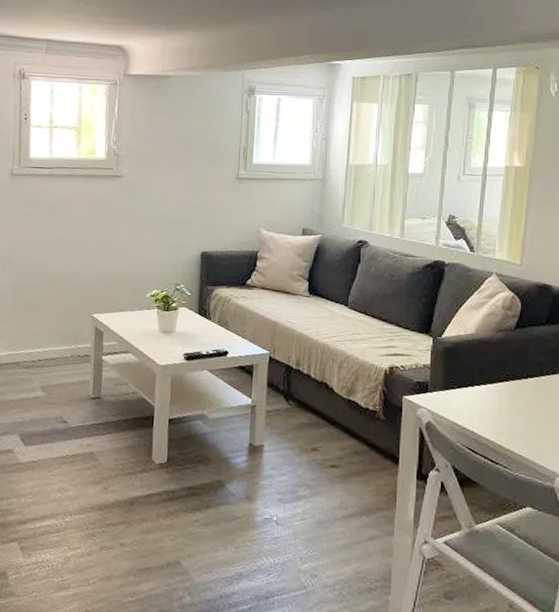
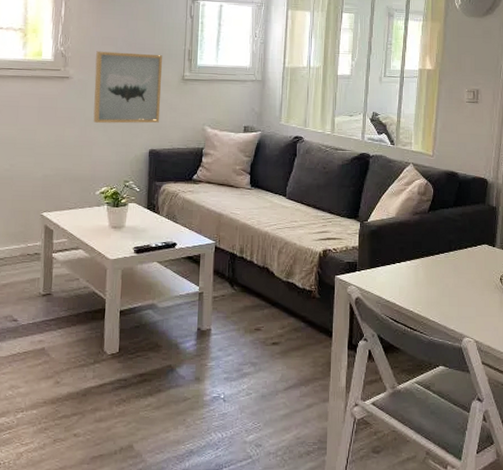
wall art: none [144,149,216,224] -> present [93,51,162,124]

